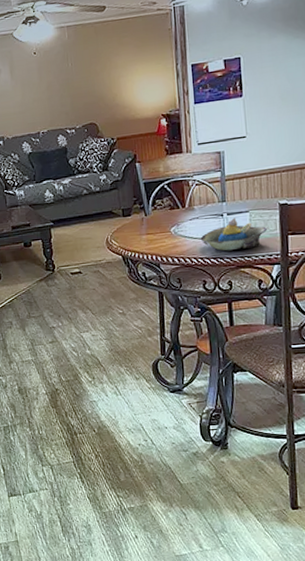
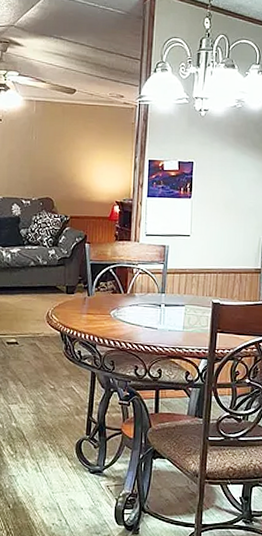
decorative bowl: present [200,217,267,251] -> none [137,309,199,341]

